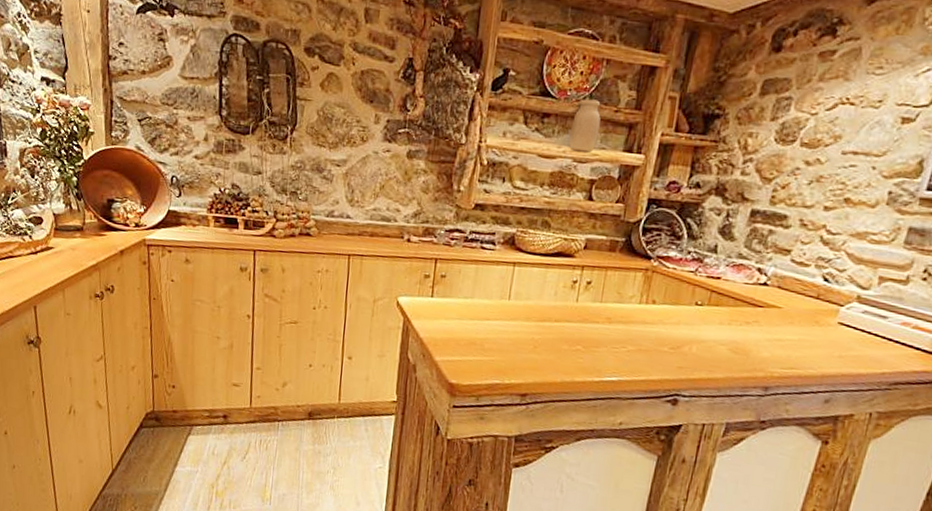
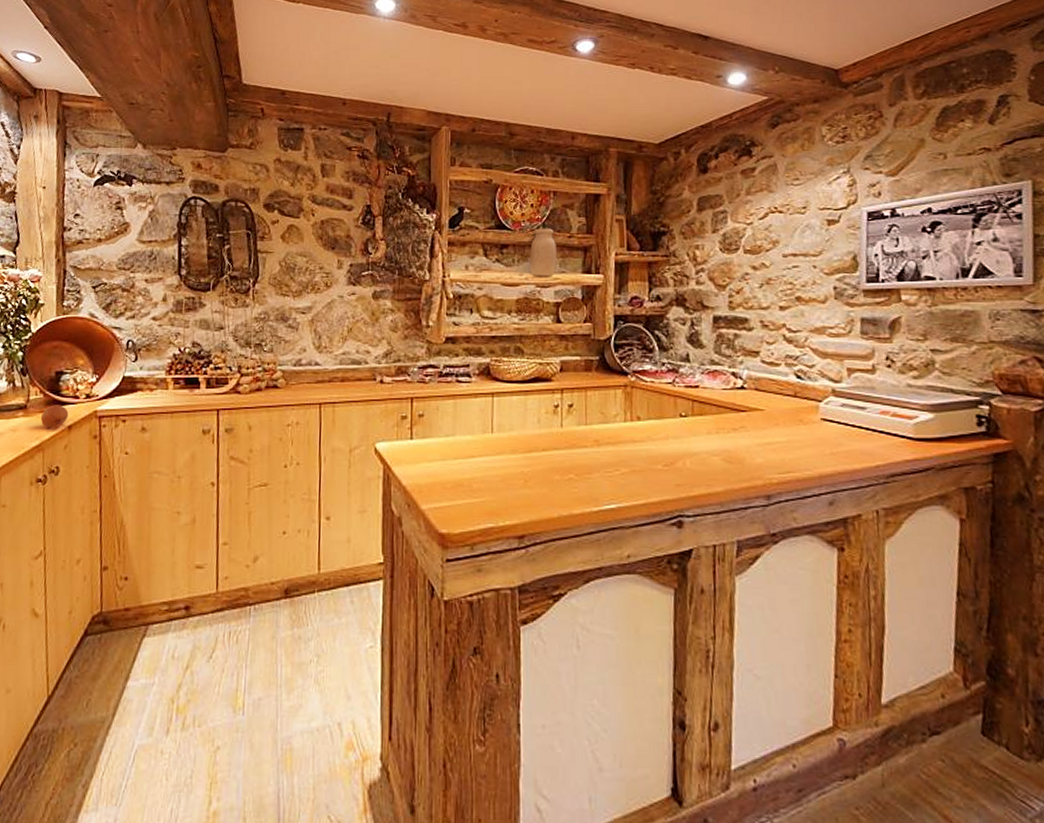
onion: none [95,229,120,254] -> present [40,405,69,431]

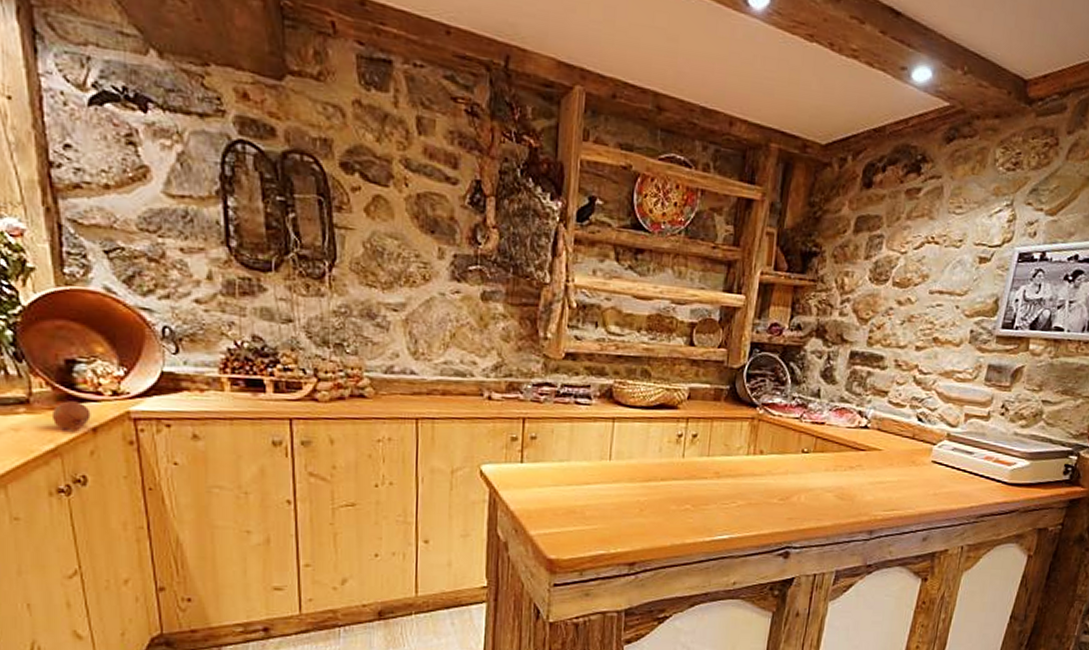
jar: present [529,228,557,278] -> none [665,233,698,294]

